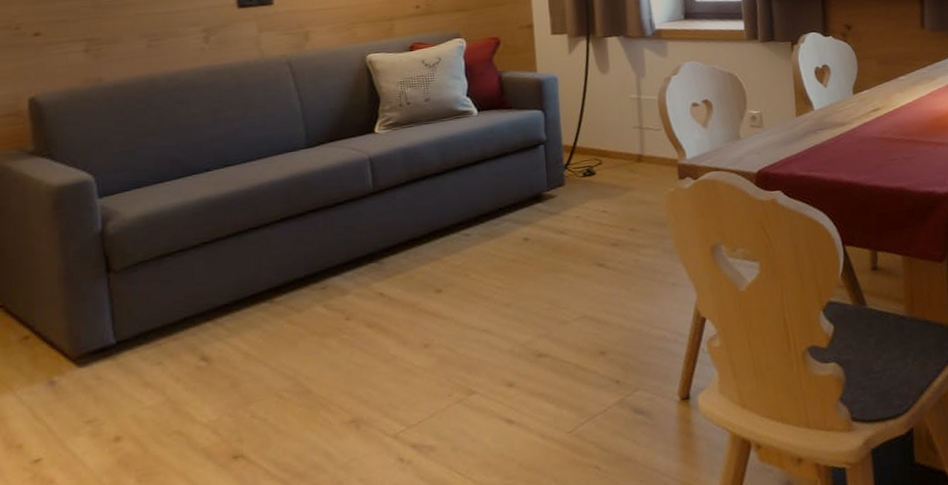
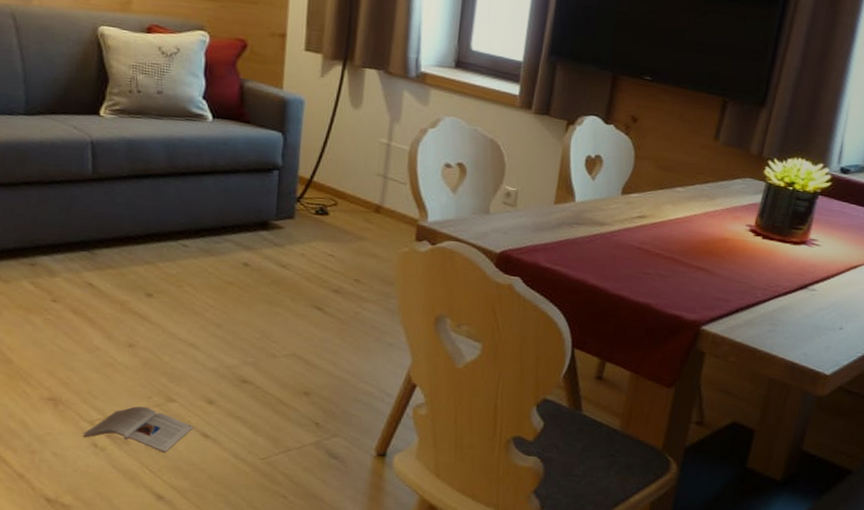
magazine: none [388,406,498,455] -> present [83,406,194,453]

